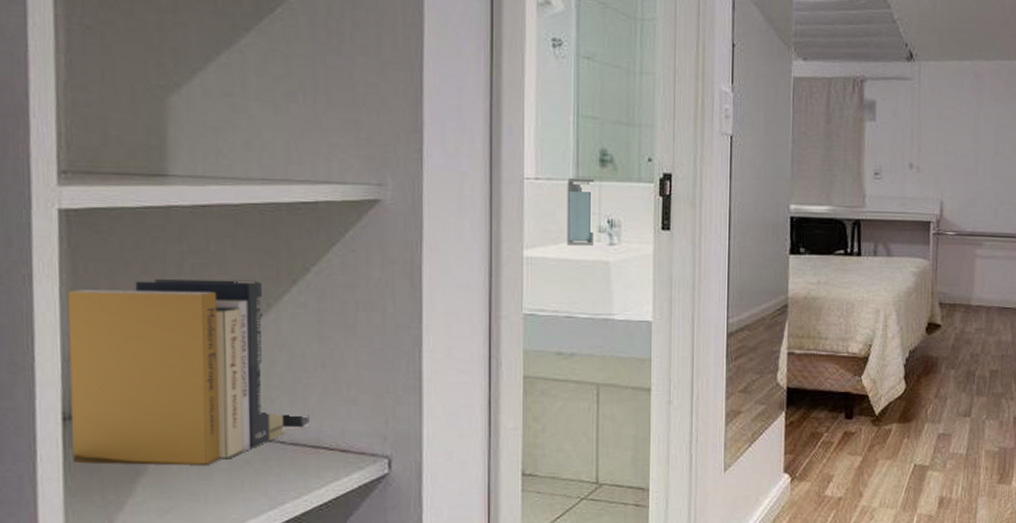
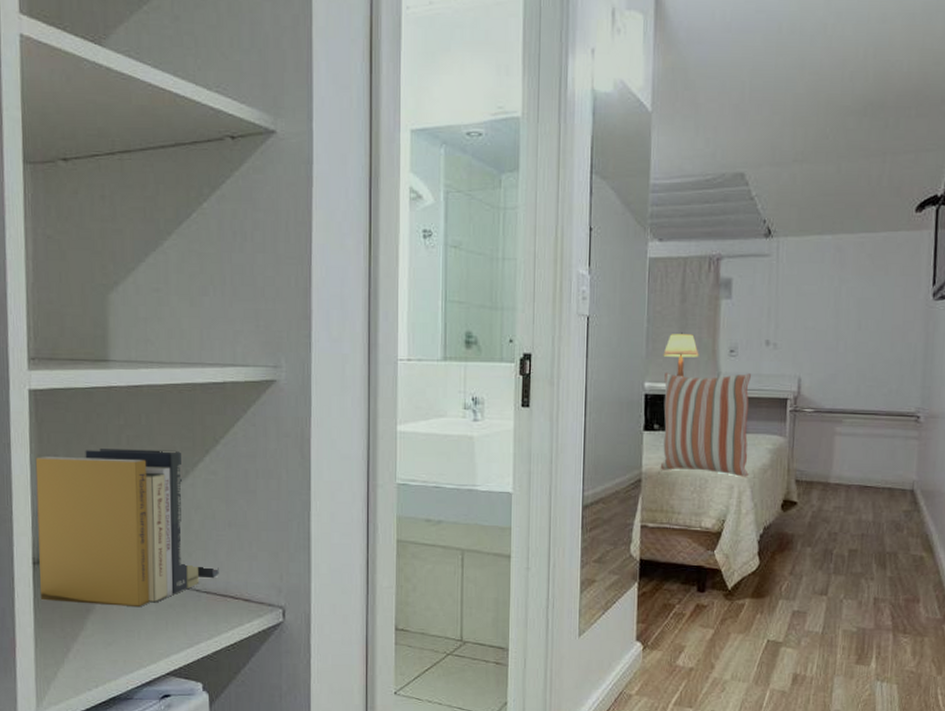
soap dispenser: present [566,178,594,247] -> none [435,359,460,423]
pillow: none [806,194,895,301] -> present [660,372,751,477]
table lamp: none [808,154,845,200] -> present [663,333,699,377]

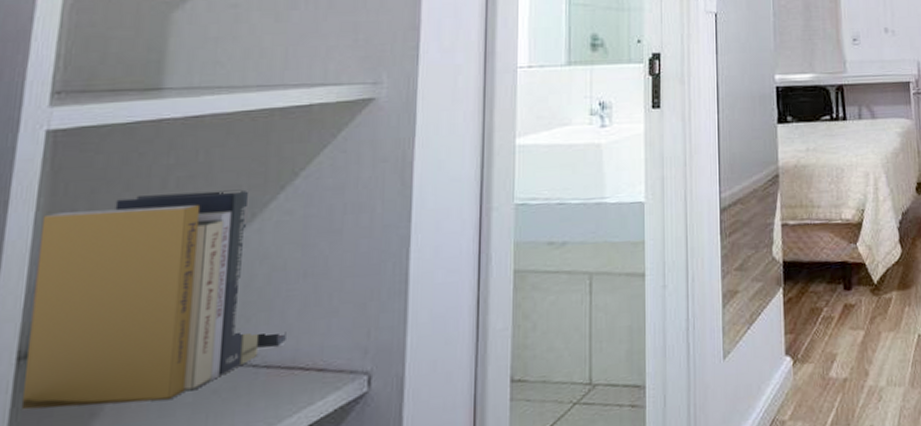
pillow: present [660,372,751,477] -> none [794,60,882,163]
table lamp: present [663,333,699,377] -> none [790,25,825,68]

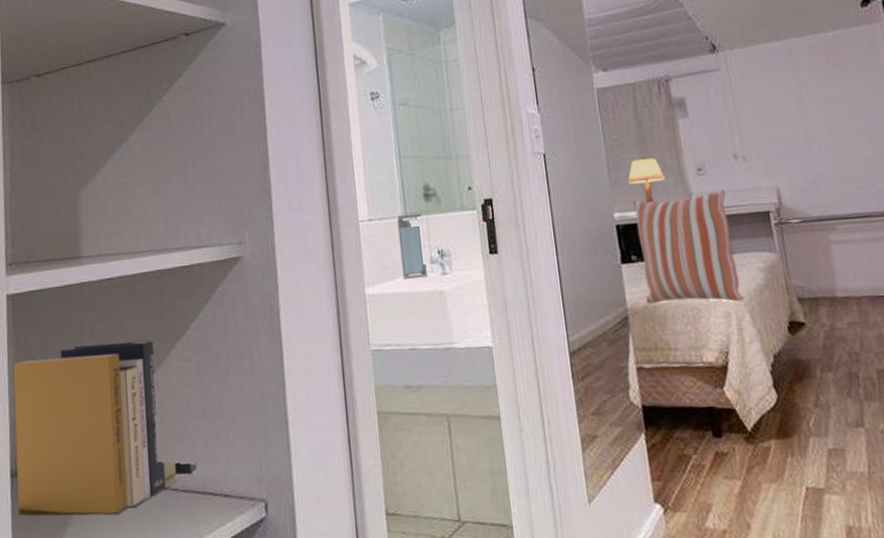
soap dispenser: none [559,63,585,132] -> present [397,214,427,280]
table lamp: none [790,25,825,68] -> present [627,158,666,204]
pillow: none [794,60,882,163] -> present [633,190,744,304]

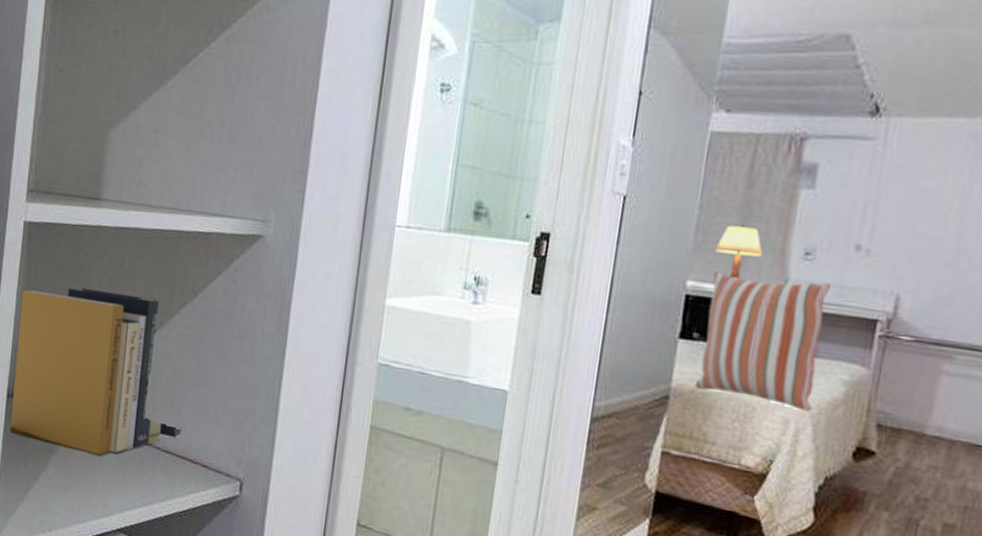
soap dispenser: present [397,214,427,280] -> none [429,229,465,303]

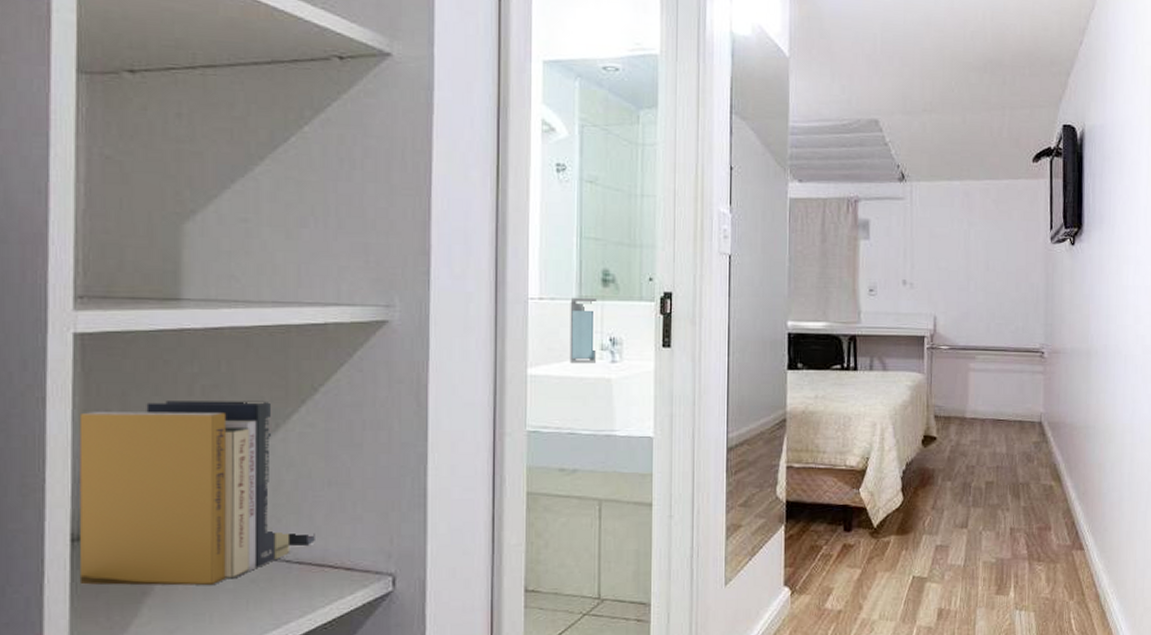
soap dispenser: none [429,229,465,303] -> present [569,298,596,364]
pillow: present [695,270,830,412] -> none [804,311,890,414]
table lamp: present [714,225,763,280] -> none [805,272,840,316]

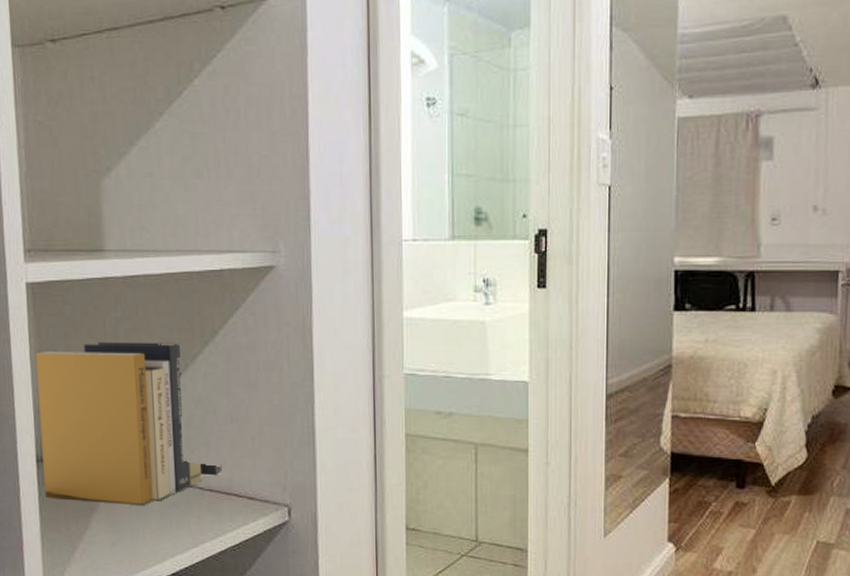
soap dispenser: present [569,298,596,364] -> none [443,238,469,307]

